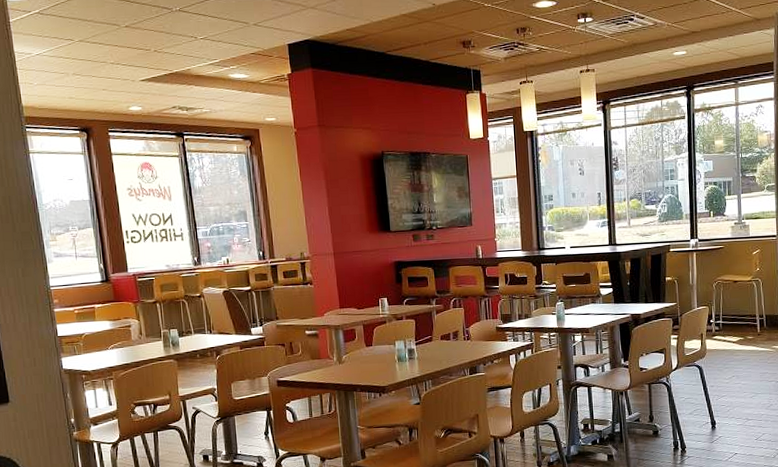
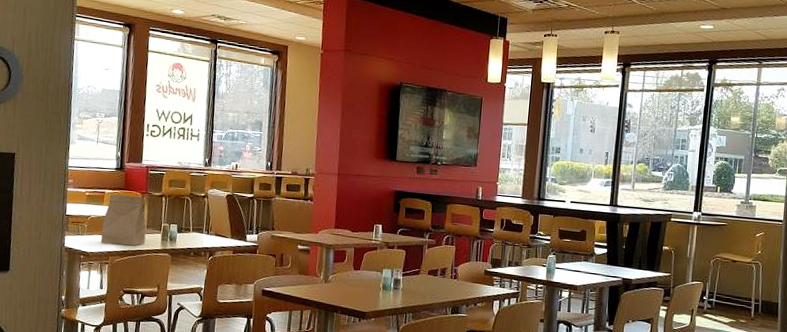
paper bag: none [98,306,147,359] -> present [100,193,146,246]

